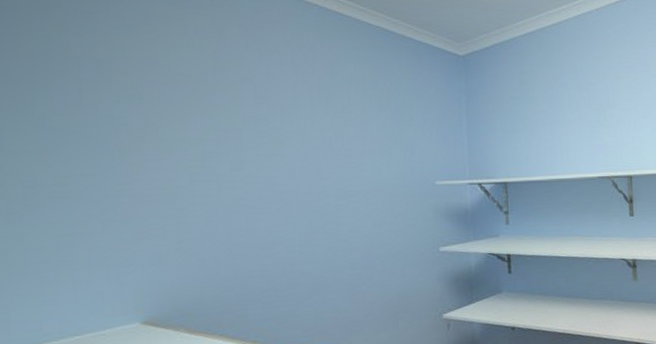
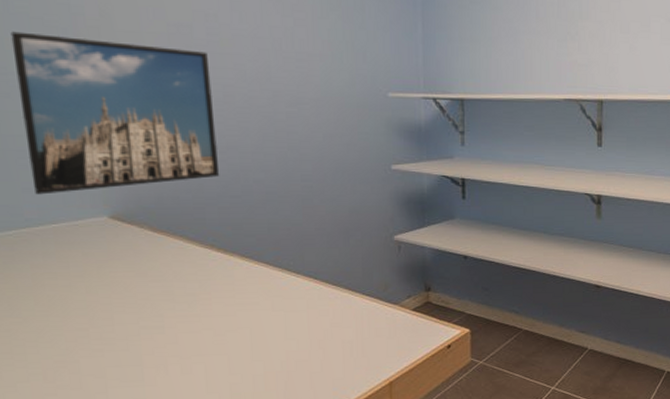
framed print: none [44,144,265,307] -> present [10,31,220,195]

